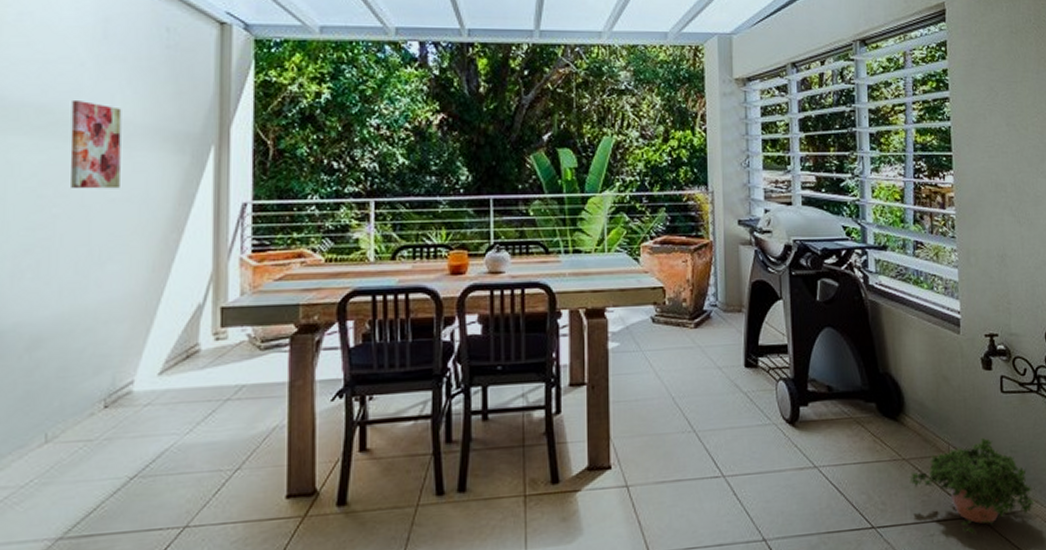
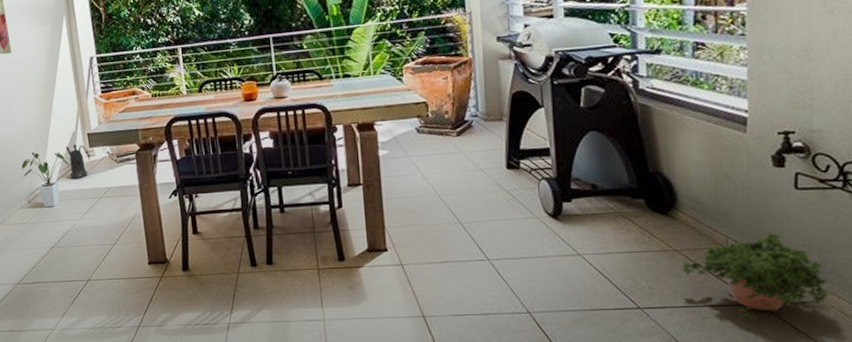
house plant: none [103,330,185,415] -> present [21,151,70,208]
watering can: none [182,322,221,372] -> present [66,144,91,179]

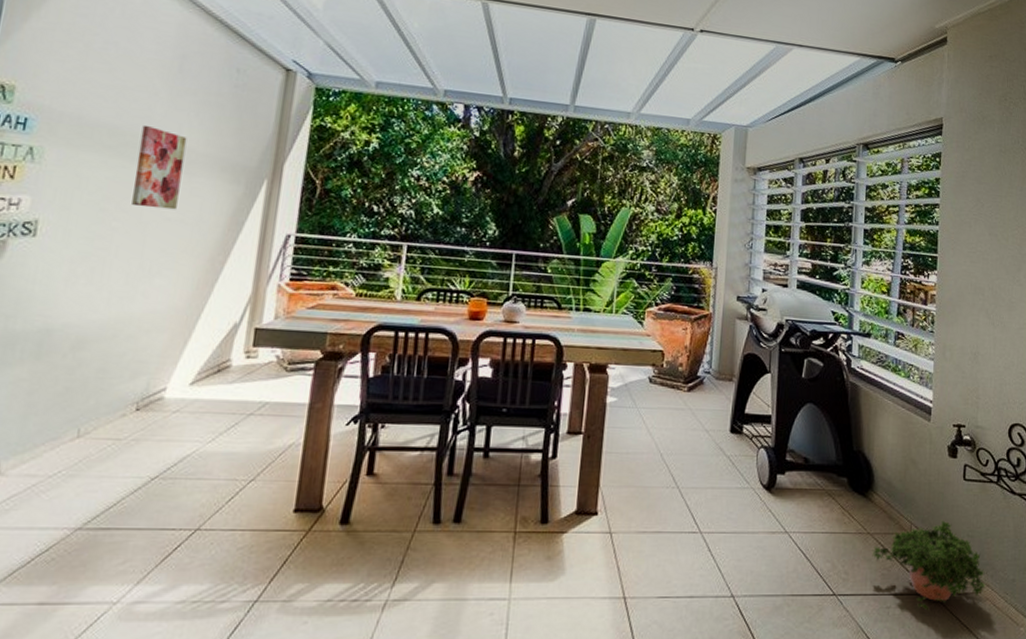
house plant: present [21,151,70,208] -> none [139,340,217,421]
watering can: present [66,144,91,179] -> none [212,339,251,385]

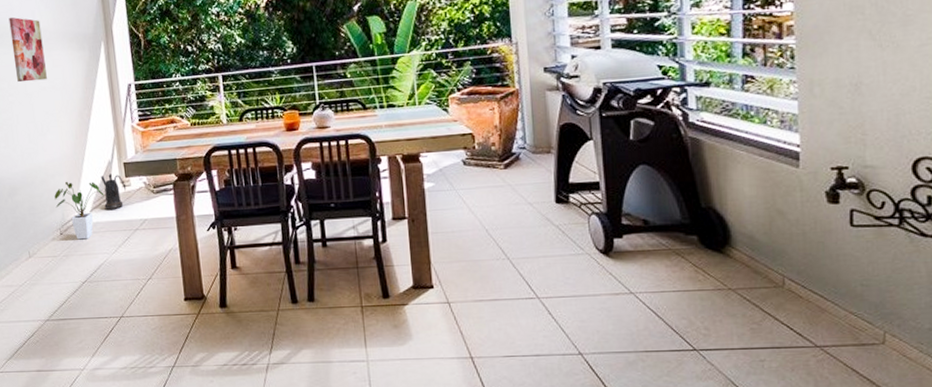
house plant: none [139,340,217,421] -> present [54,181,104,240]
watering can: none [212,339,251,385] -> present [101,174,127,210]
potted plant: present [872,520,986,611] -> none [736,270,891,363]

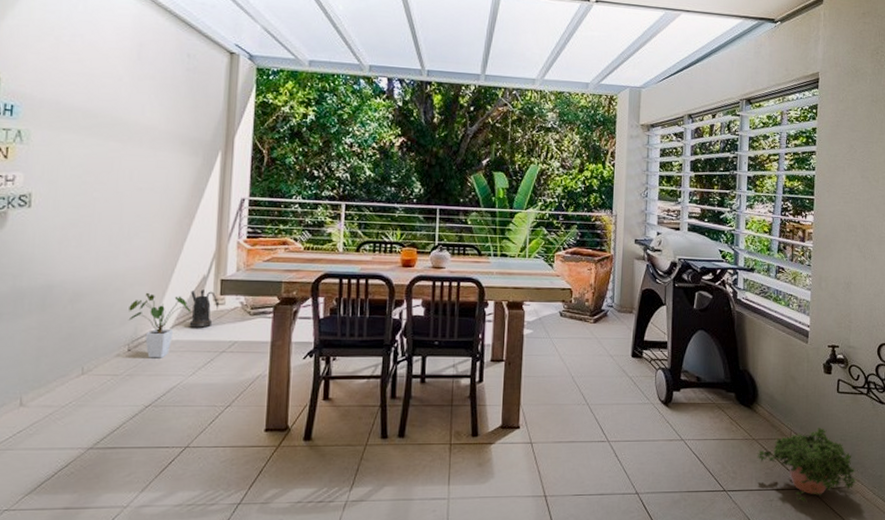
wall art: present [8,17,47,82] -> none [108,107,150,181]
potted plant: none [736,270,891,363] -> present [757,427,856,503]

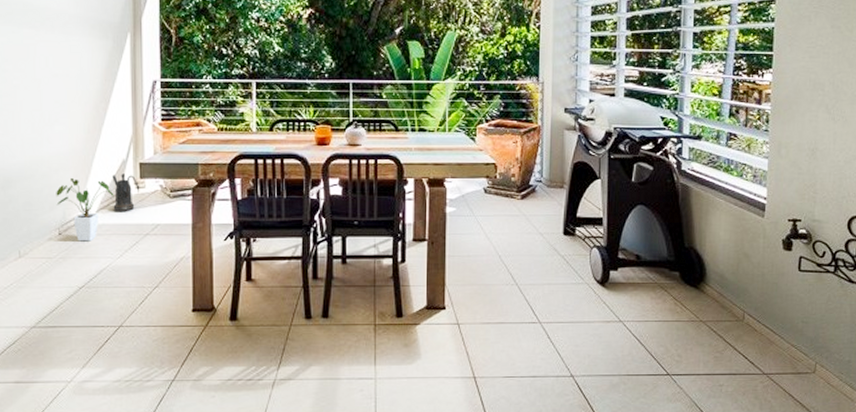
potted plant: present [757,427,856,503] -> none [704,308,820,388]

